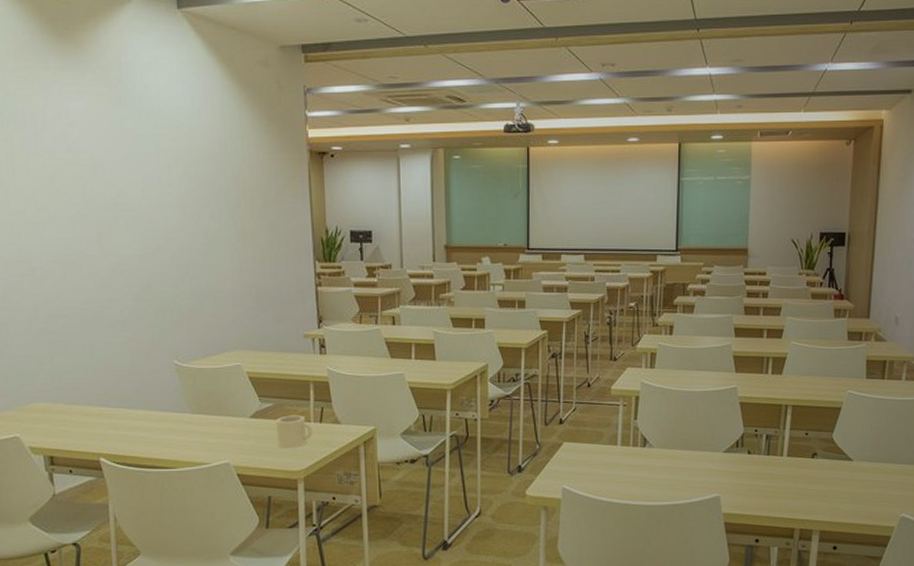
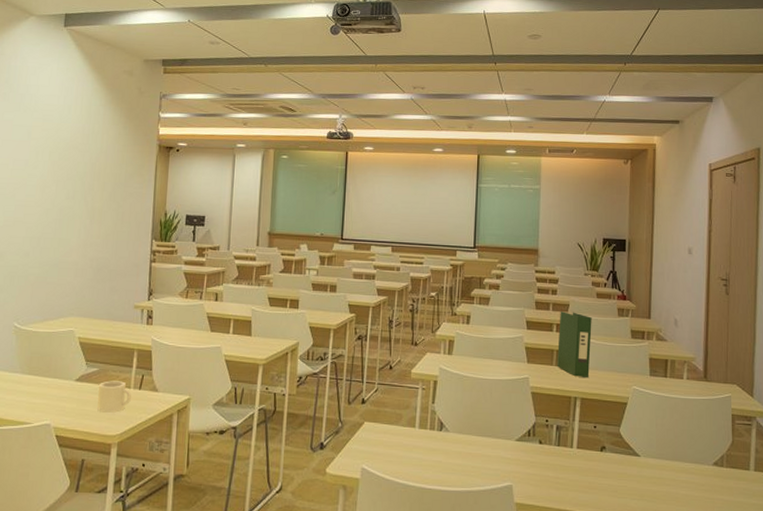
binder: none [768,315,806,384] -> present [557,311,592,377]

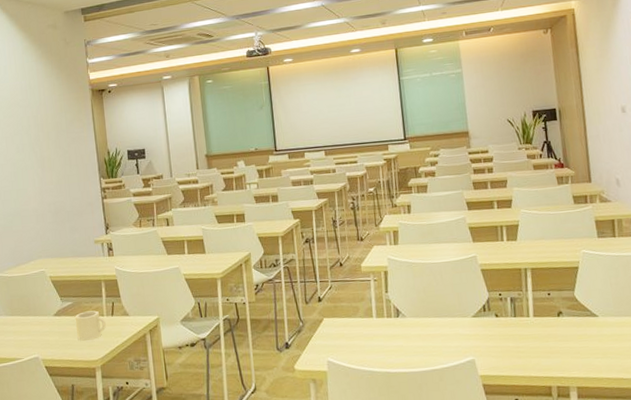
binder: present [557,311,592,377] -> none [499,186,537,249]

